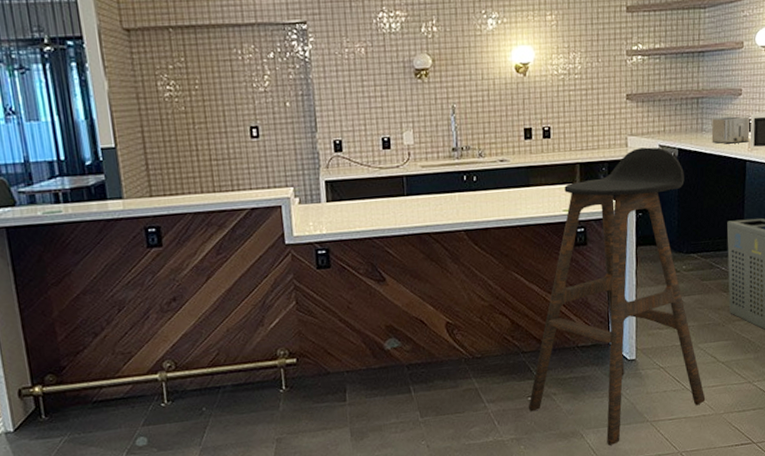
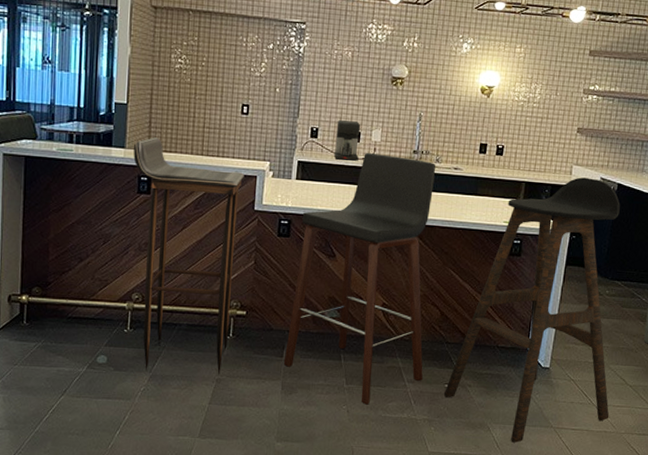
bar stool: none [133,180,282,445] -> present [133,137,244,375]
bar stool: none [340,157,503,436] -> present [283,152,436,405]
coffee maker: none [361,126,393,172] -> present [333,120,361,161]

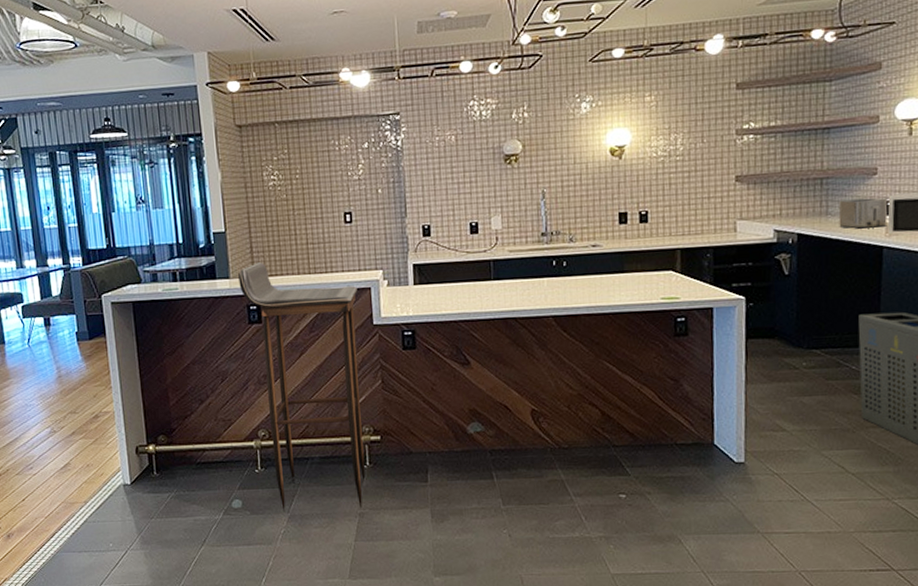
bar stool: present [283,152,436,405] -> none [426,242,591,526]
coffee maker: present [333,120,361,161] -> none [449,211,480,256]
bar stool: present [444,177,621,443] -> none [620,232,831,555]

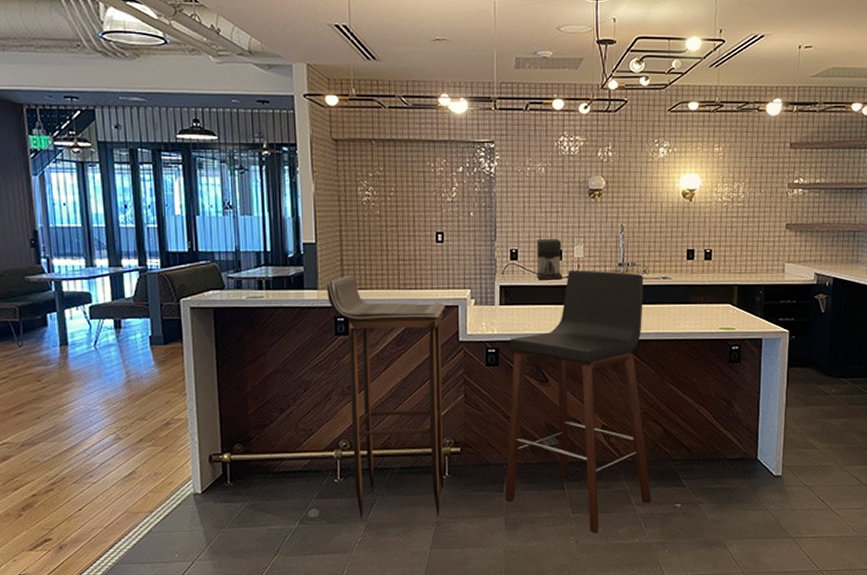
bar stool: none [426,242,591,526] -> present [504,269,651,533]
coffee maker: none [449,211,480,256] -> present [536,239,563,280]

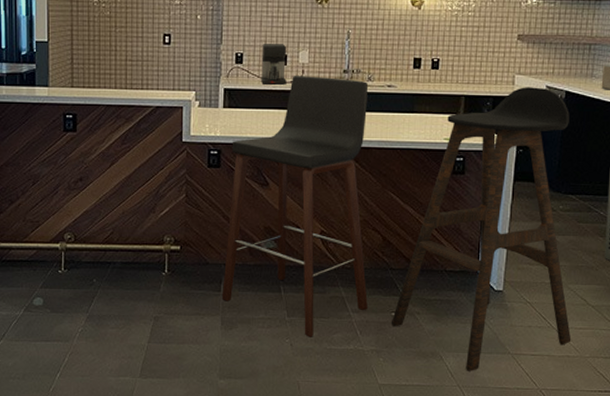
bar stool: present [327,275,445,520] -> none [57,74,170,313]
bar stool: none [676,274,849,558] -> present [392,87,572,371]

